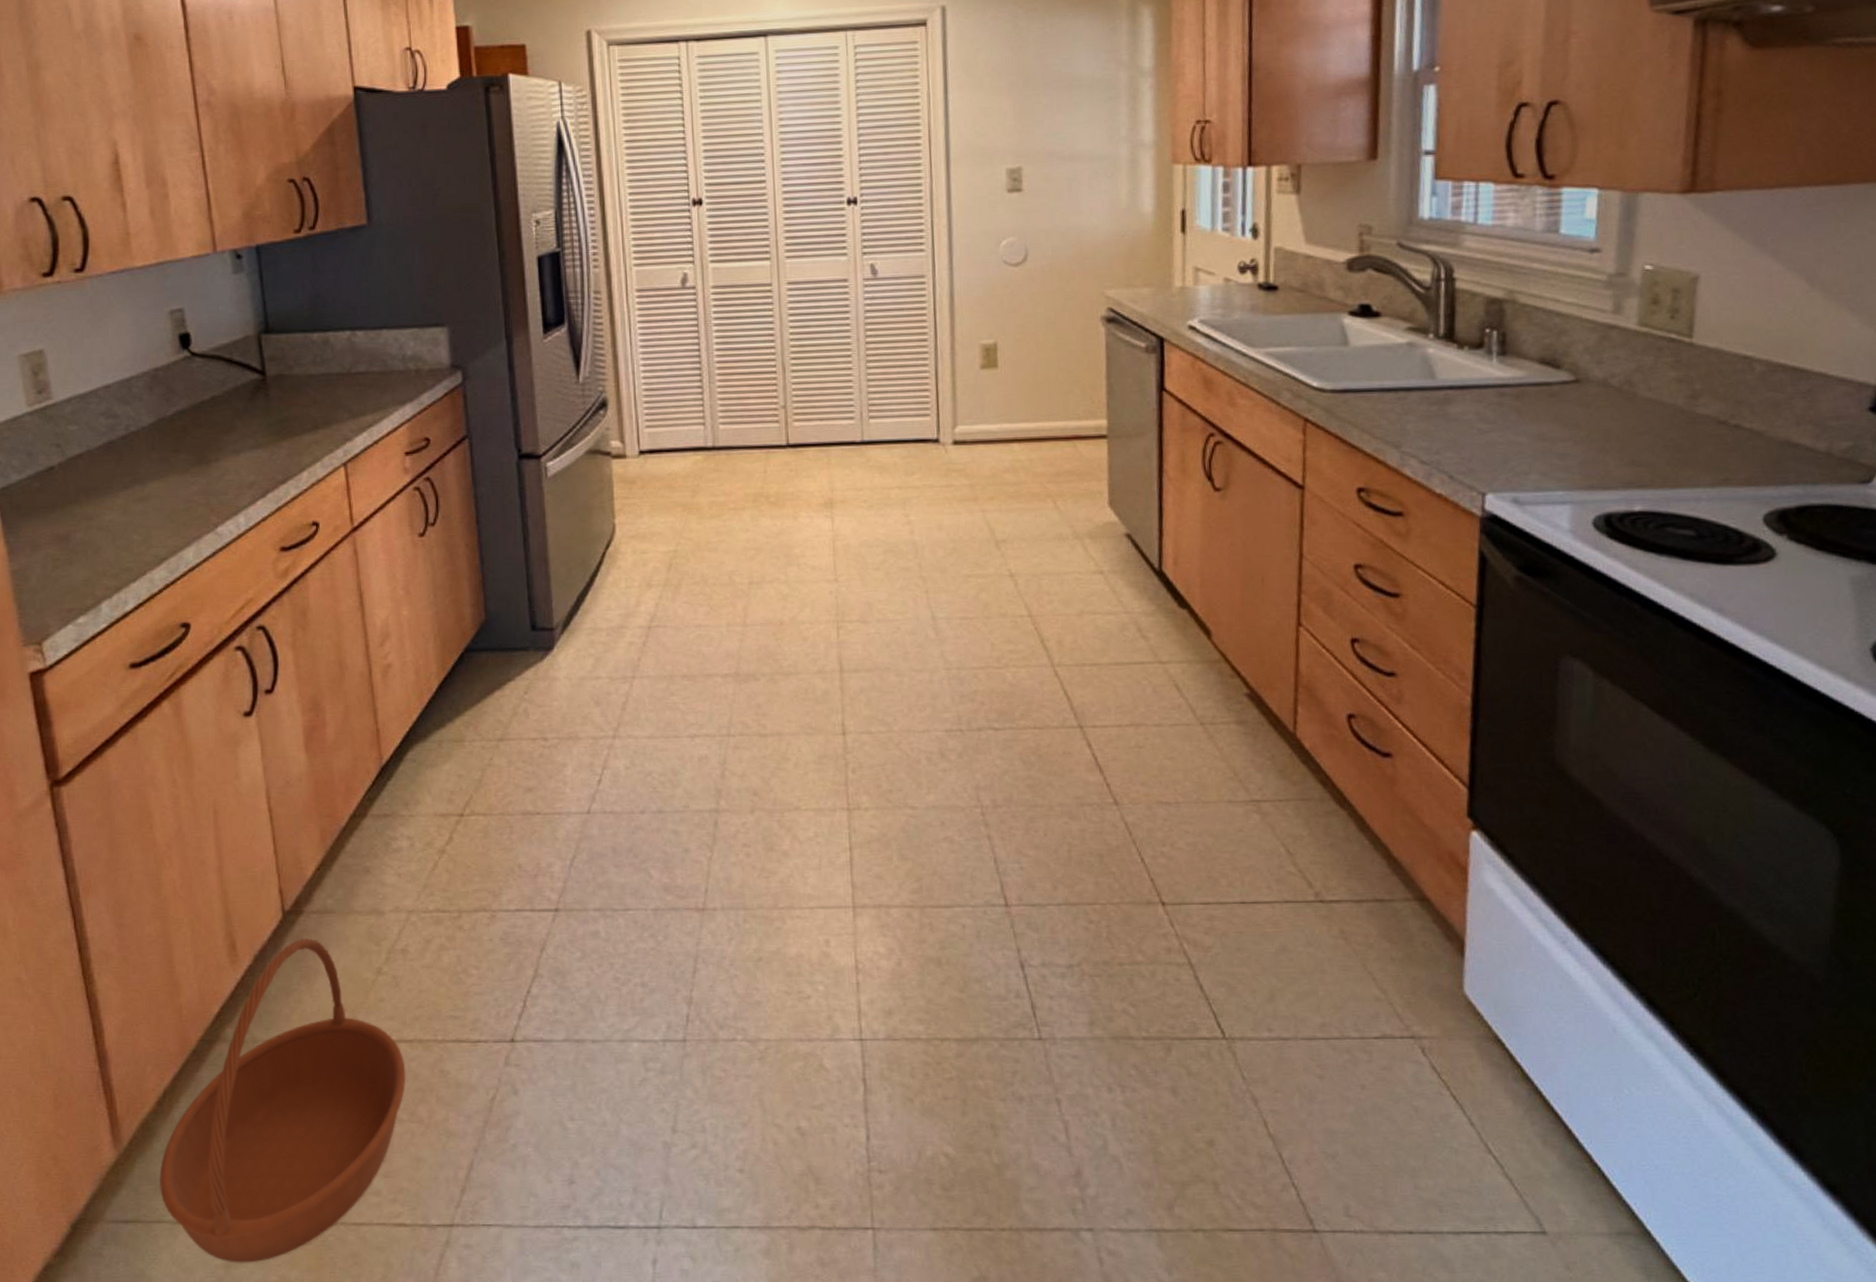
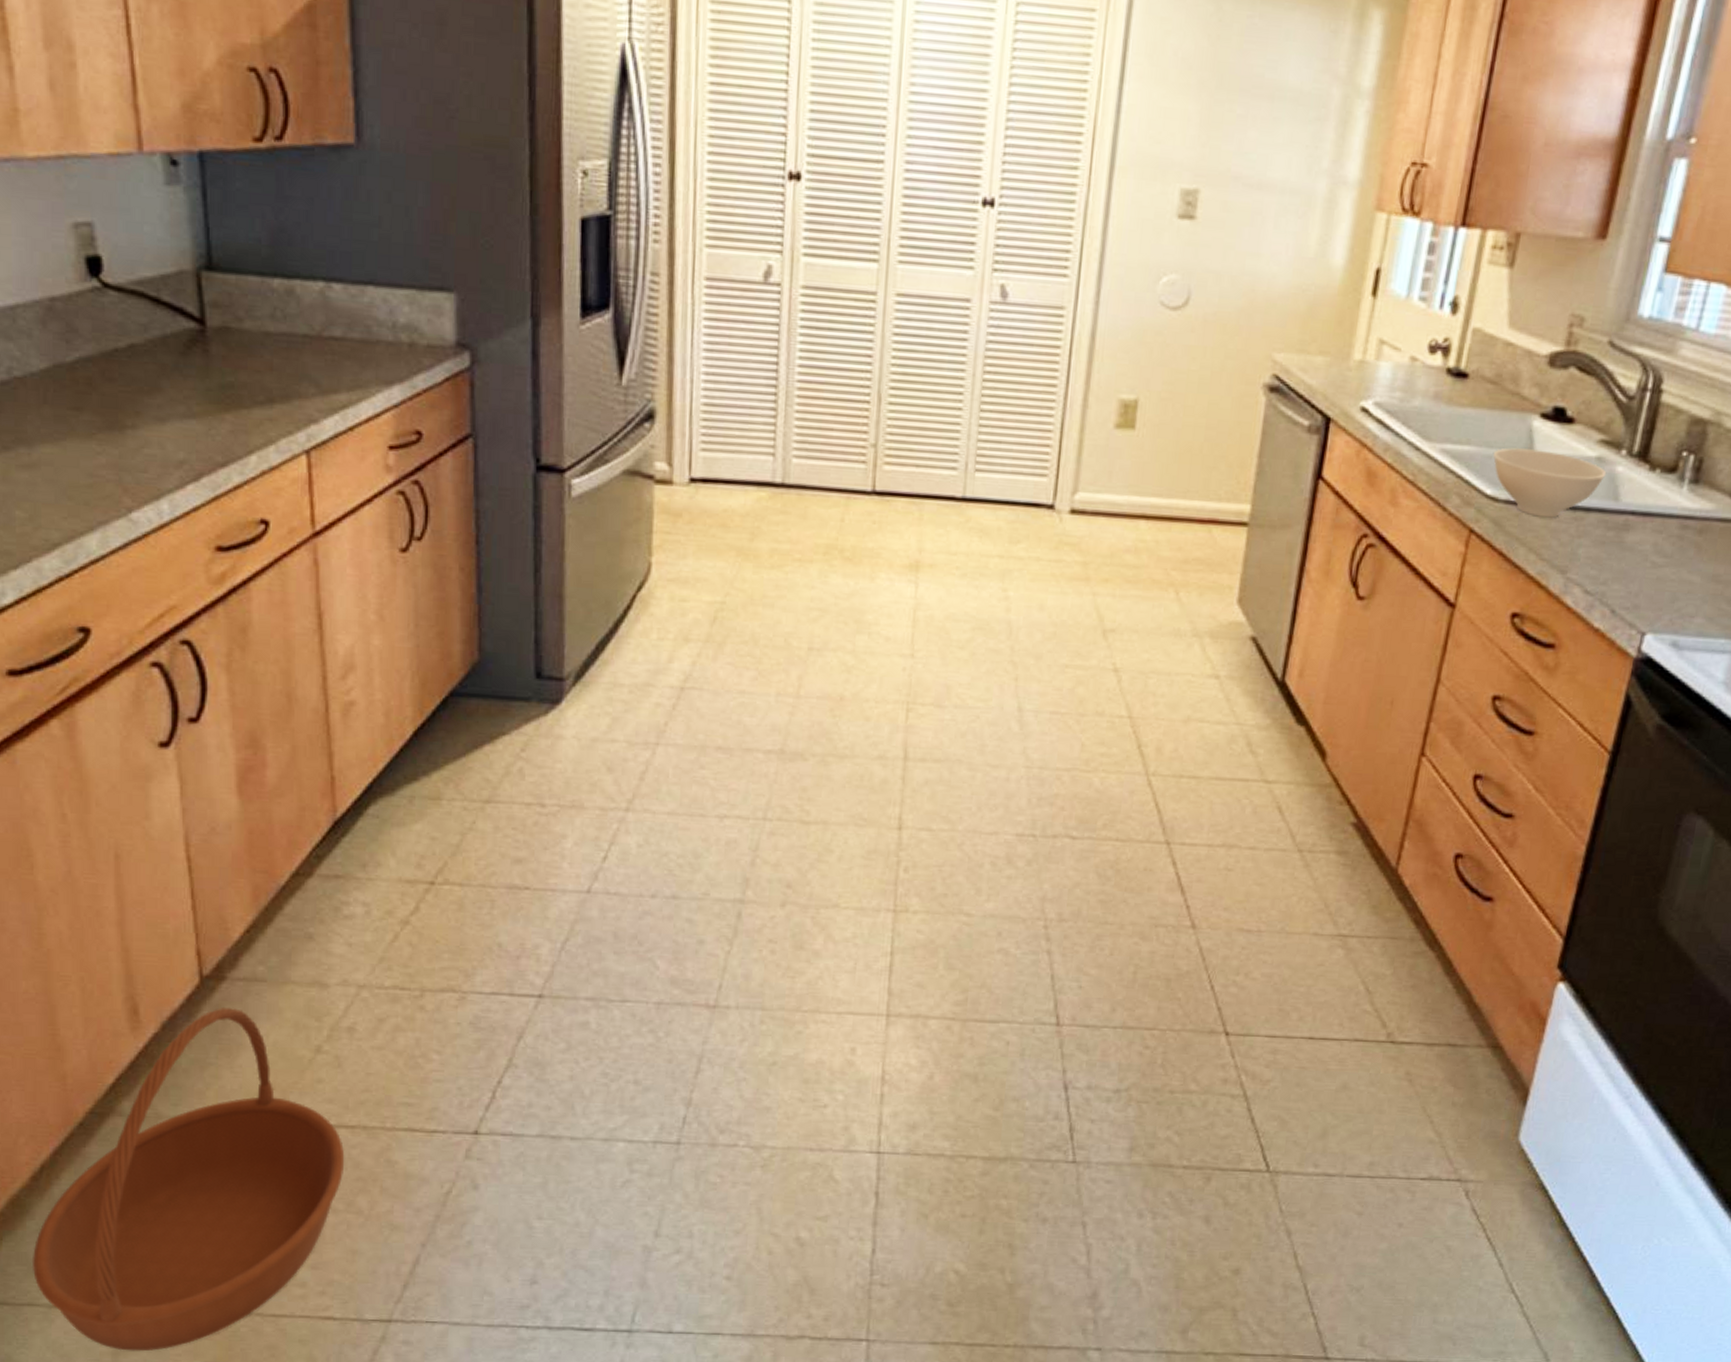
bowl: none [1313,343,1419,401] -> present [1493,447,1607,518]

